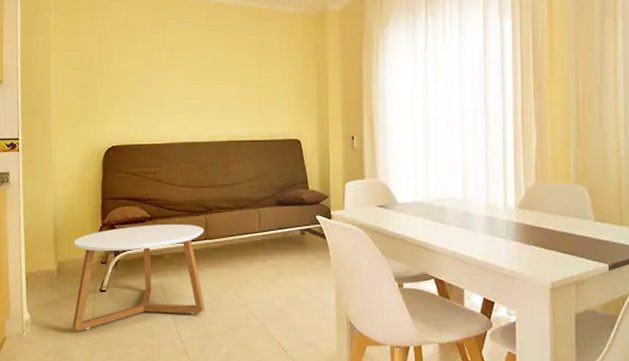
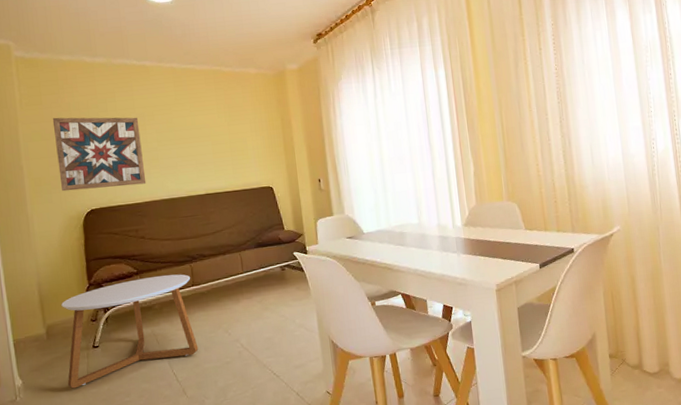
wall art: none [83,46,169,125] -> present [52,117,146,192]

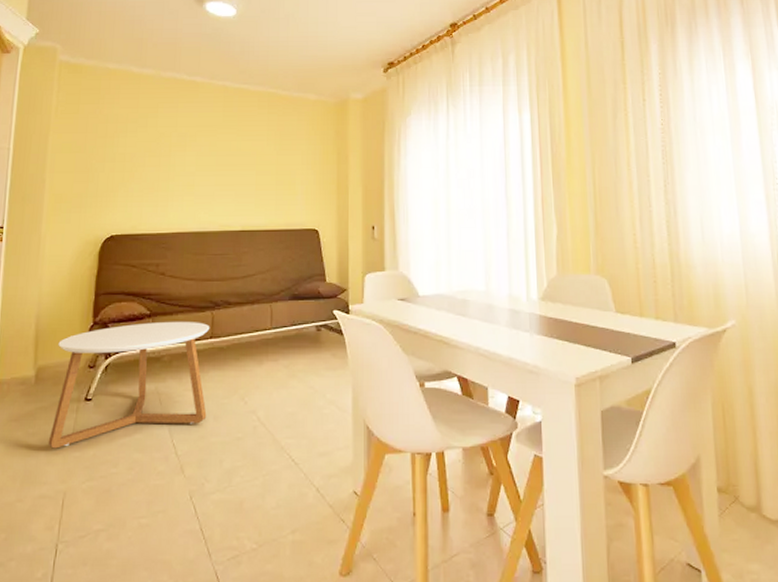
wall art: present [52,117,146,192] -> none [83,129,179,213]

